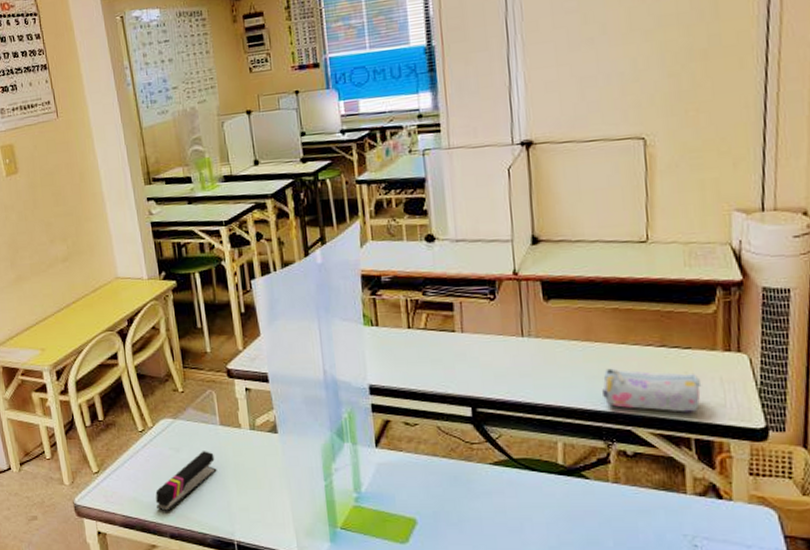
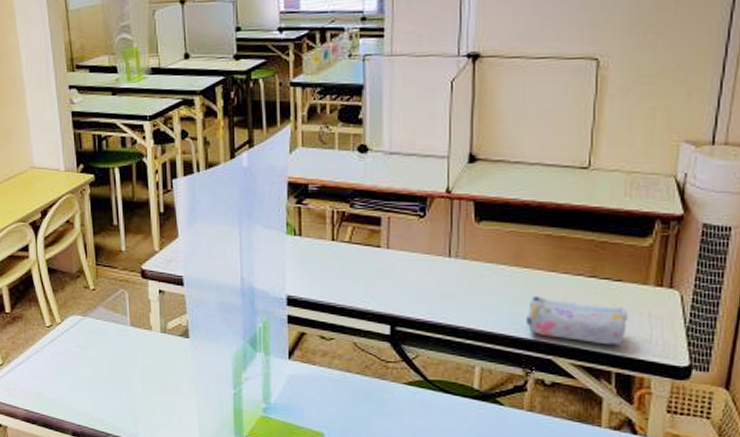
stapler: present [155,451,217,512] -> none [60,351,124,410]

